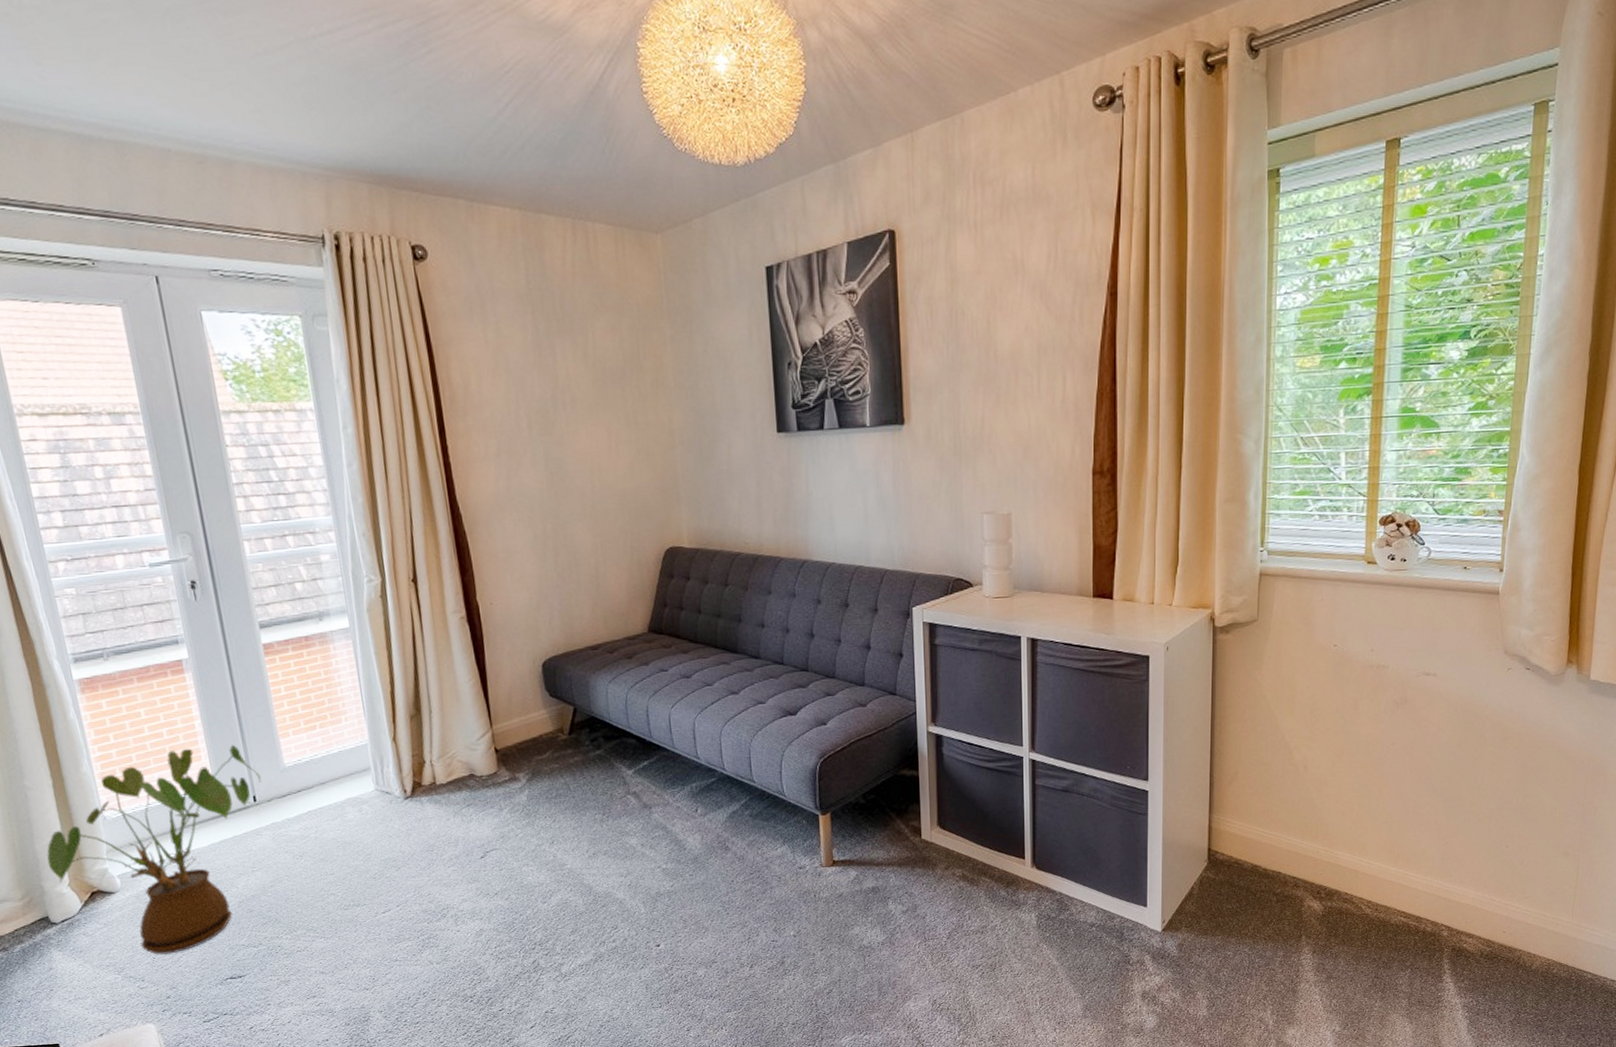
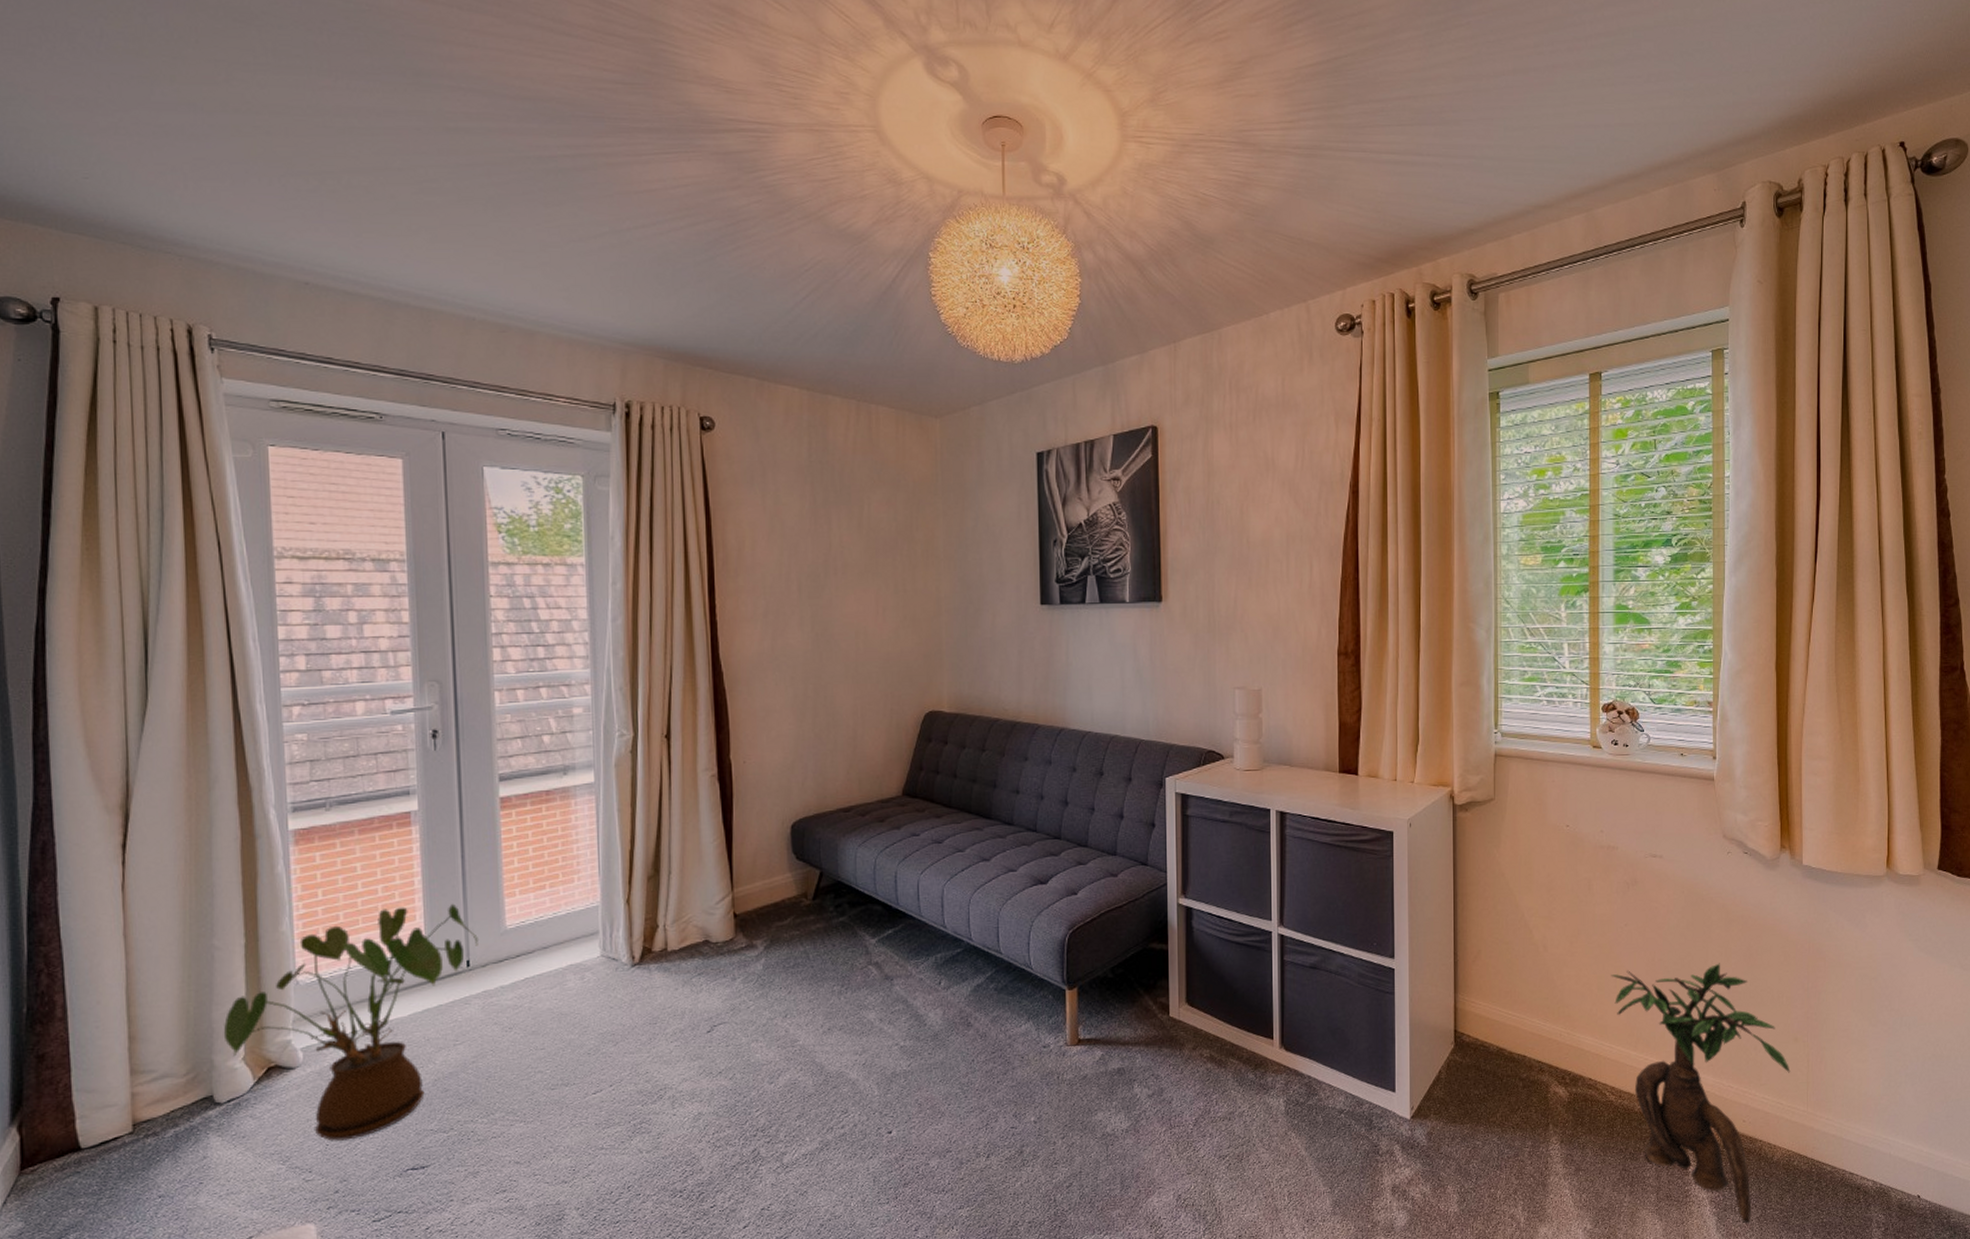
decorative plant: none [1373,780,1558,1027] -> present [1611,963,1791,1224]

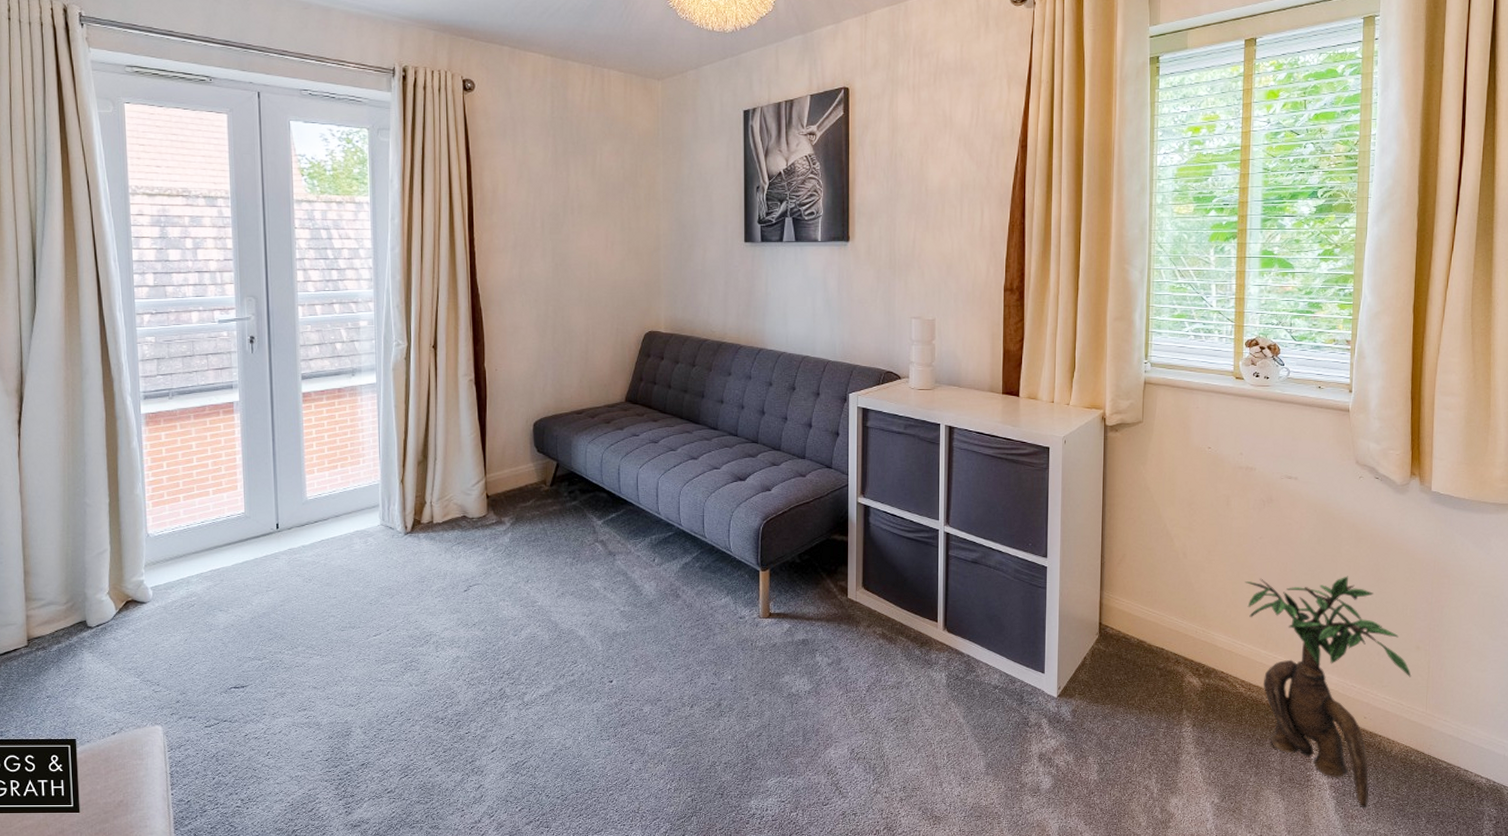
house plant: present [223,903,478,1141] -> none [93,477,285,662]

